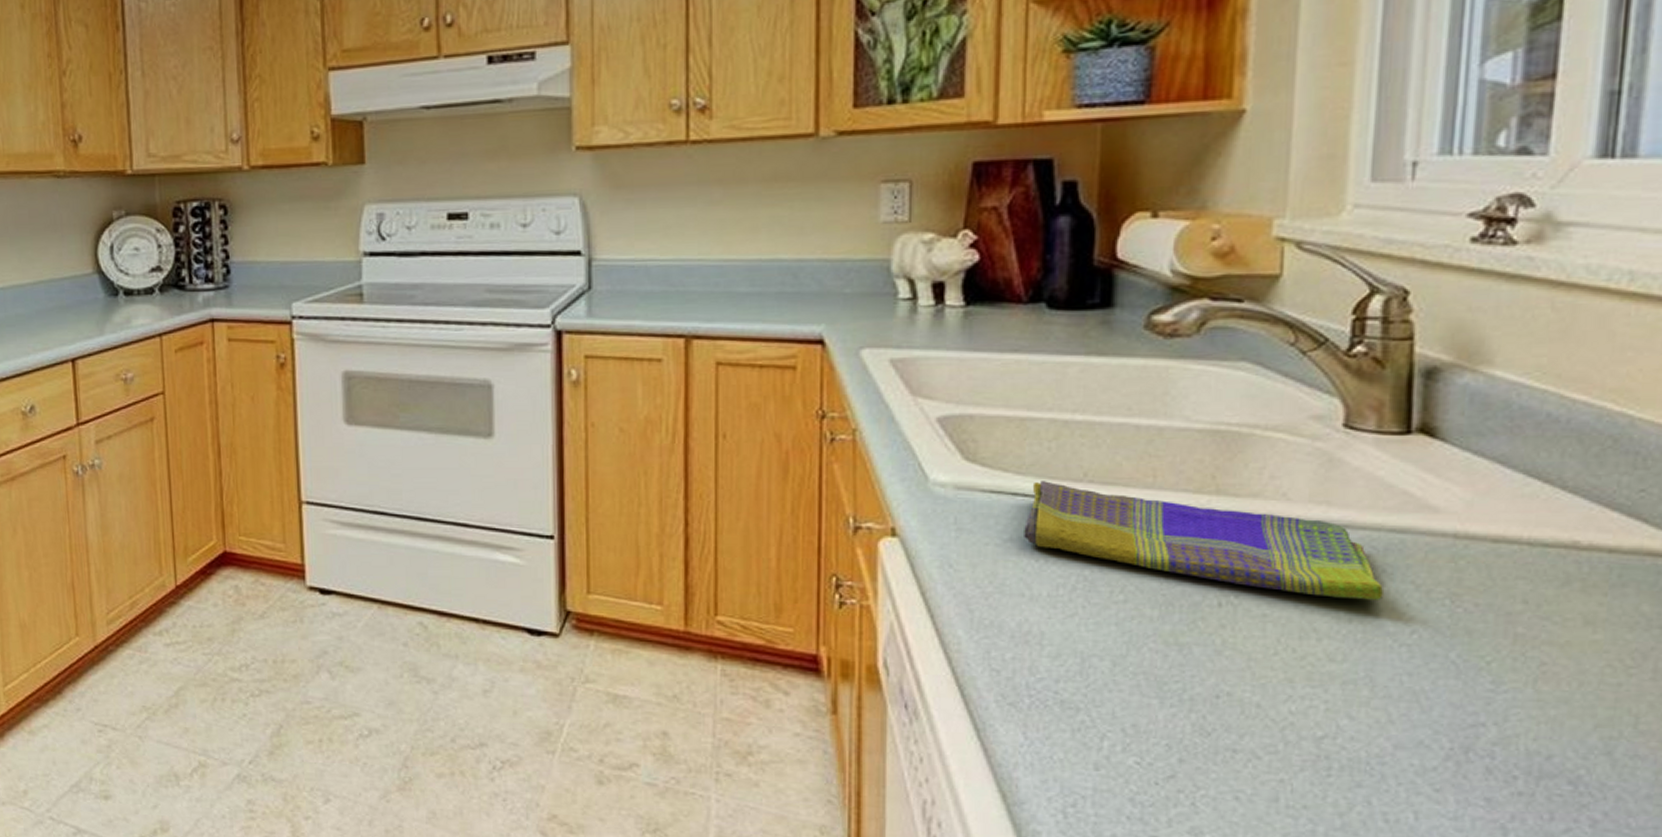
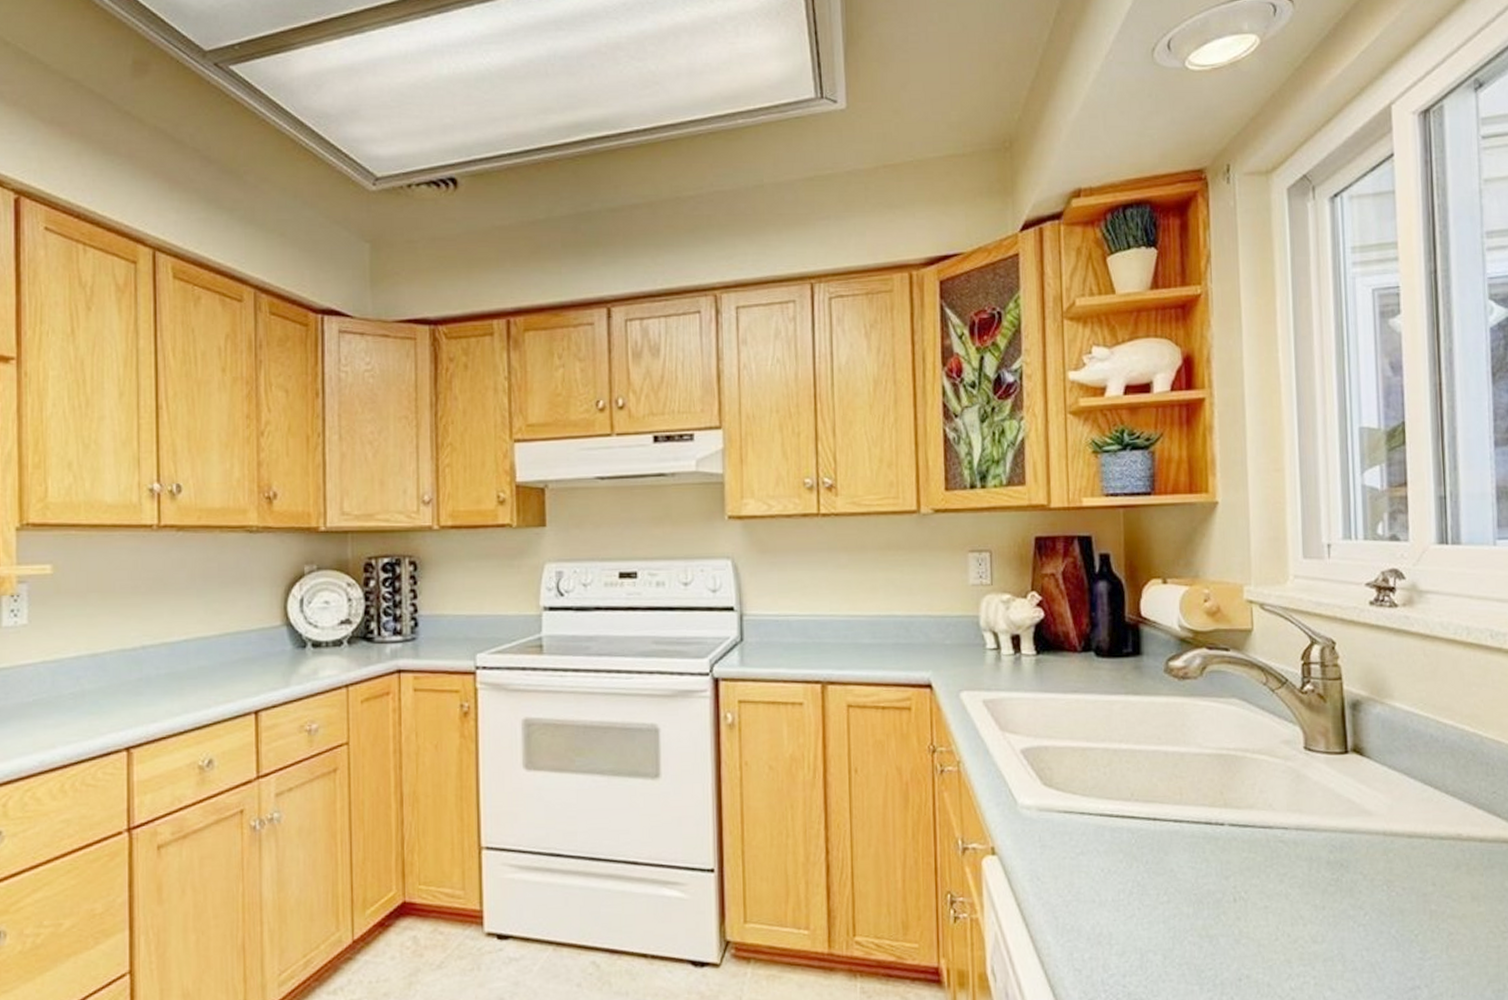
dish towel: present [1024,481,1383,600] -> none [1091,801,1343,890]

